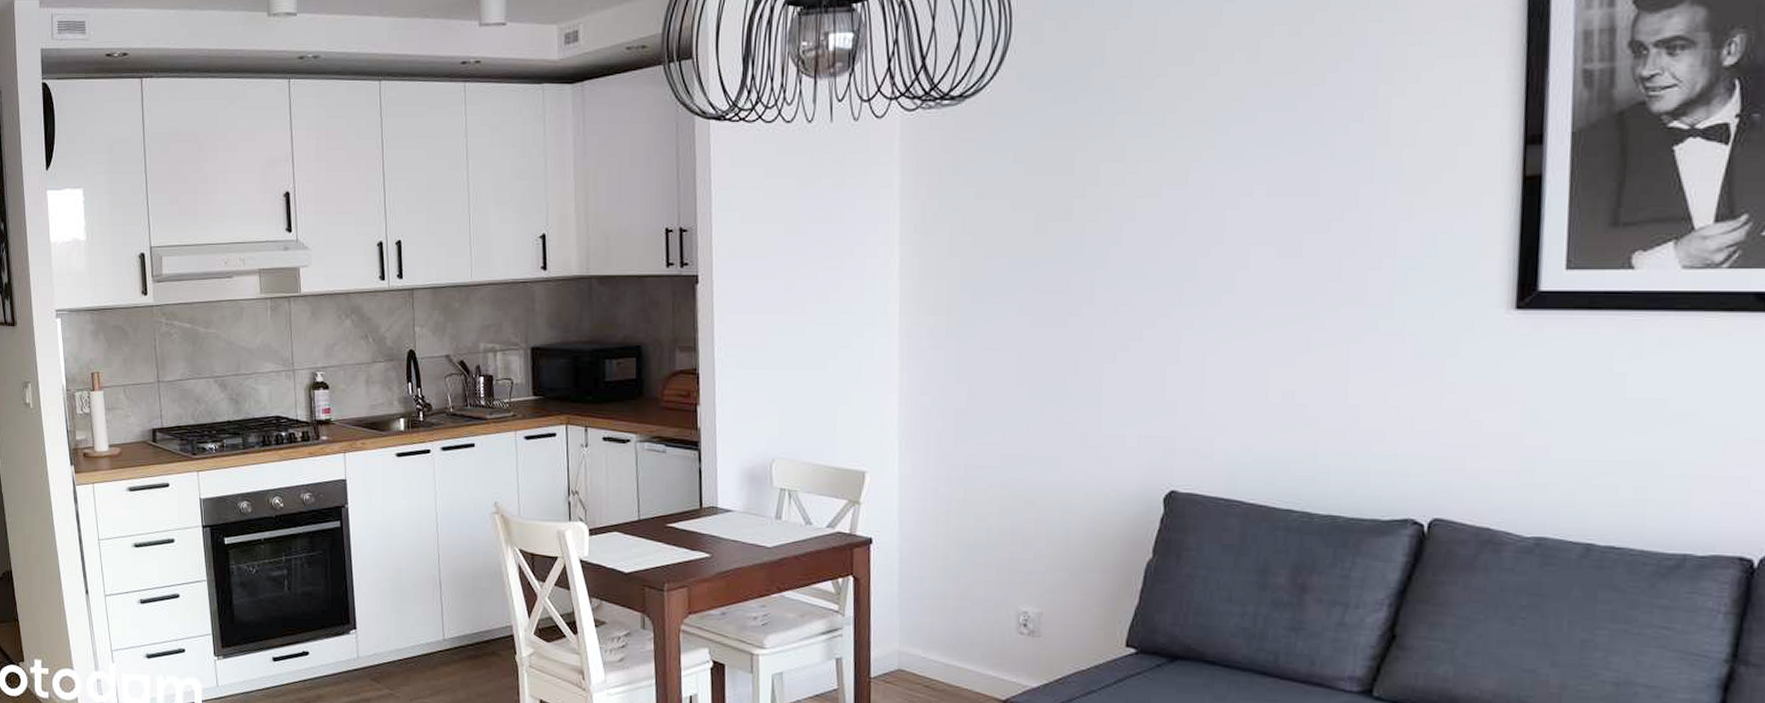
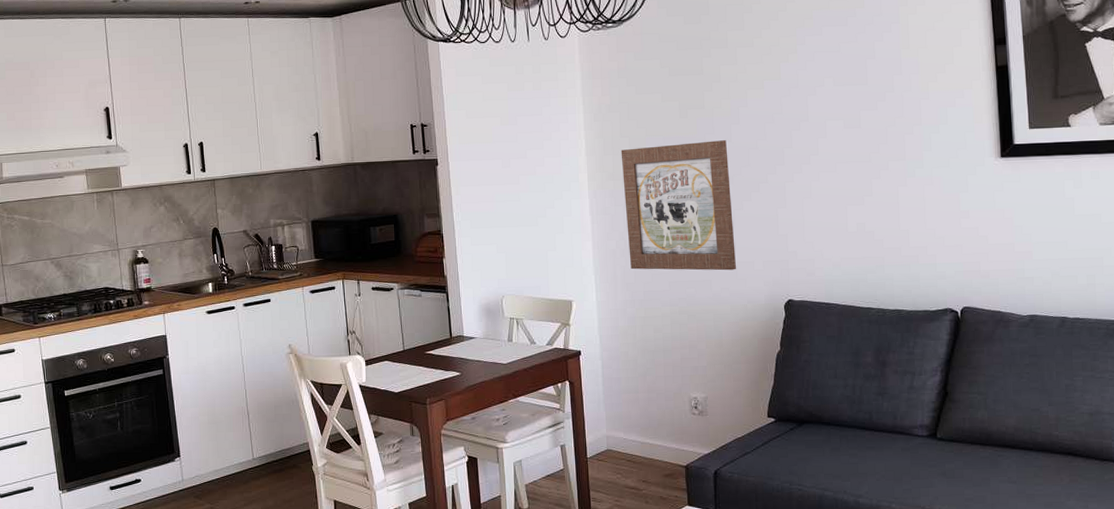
wall art: none [947,267,1101,446] -> present [621,140,736,271]

